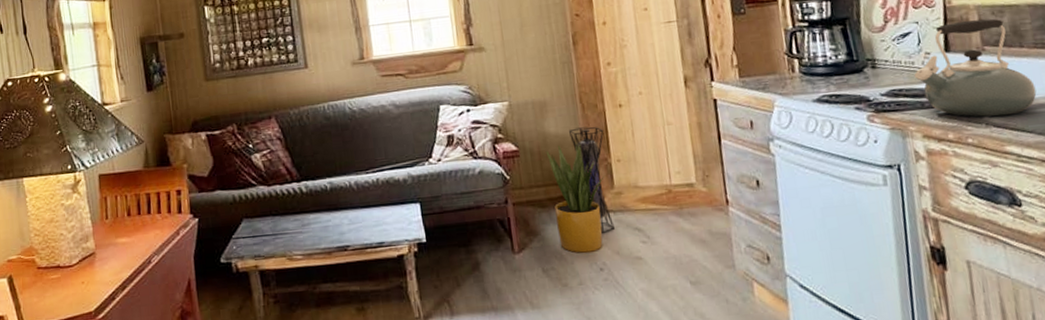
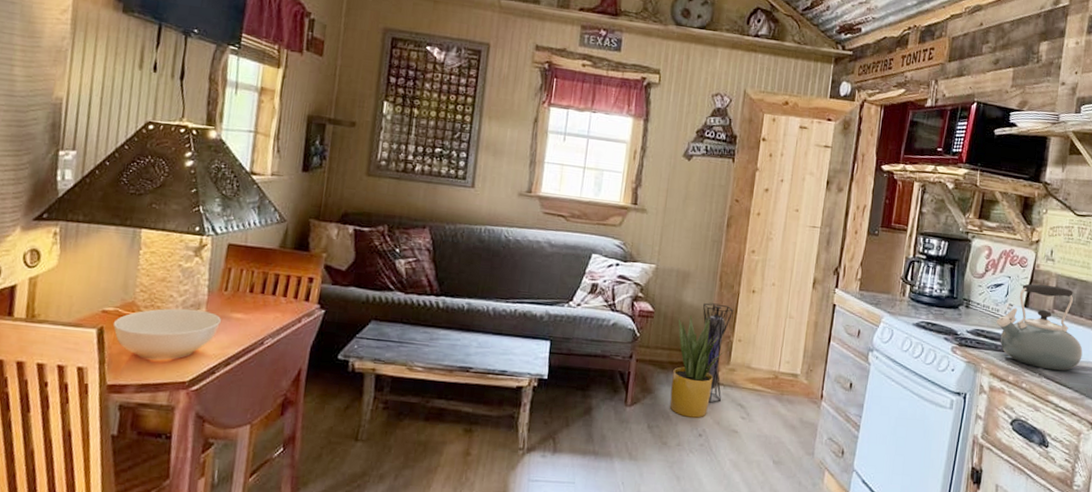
bowl: none [19,241,110,298] -> present [112,308,222,361]

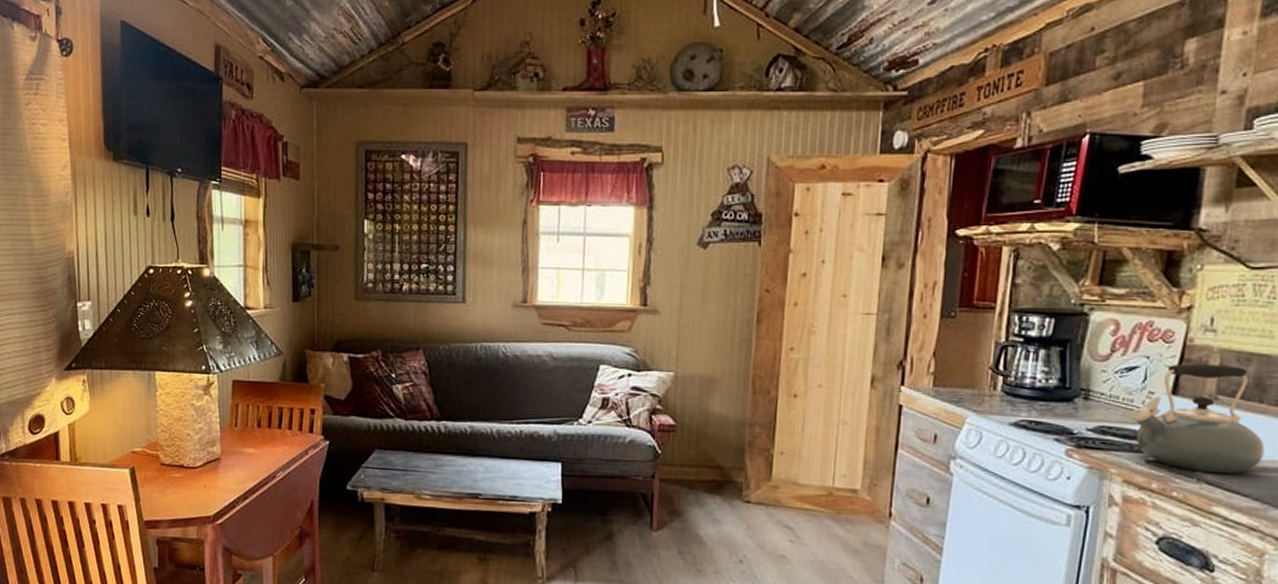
bowl: present [112,308,222,361] -> none [142,446,236,497]
planter: present [669,315,725,418] -> none [702,427,764,543]
lantern: present [703,303,734,403] -> none [734,412,772,525]

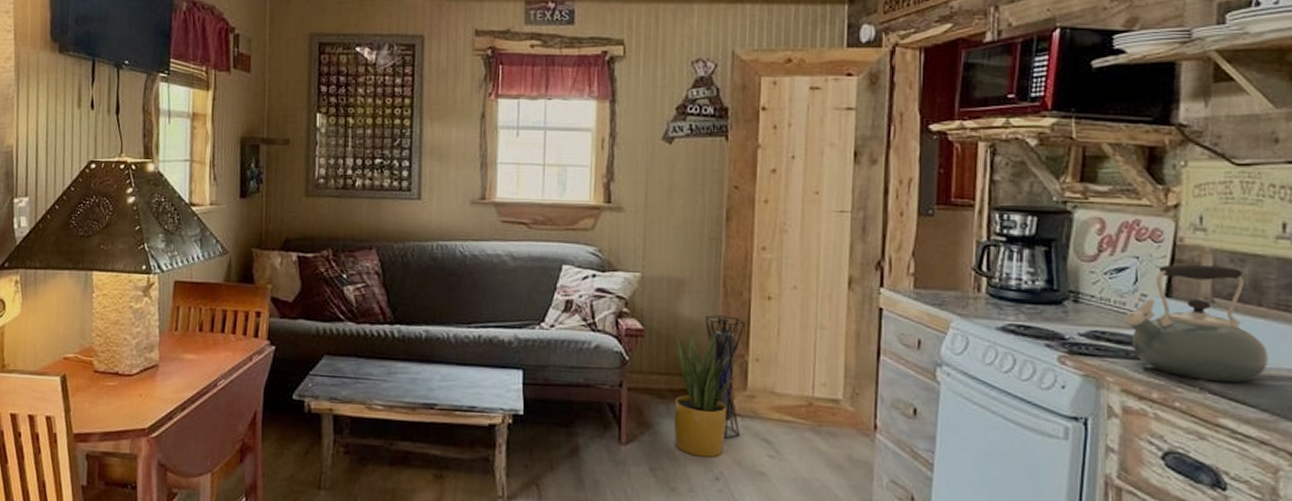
planter: none [702,427,764,543] -> present [674,331,739,458]
lantern: none [734,412,772,525] -> present [705,315,746,439]

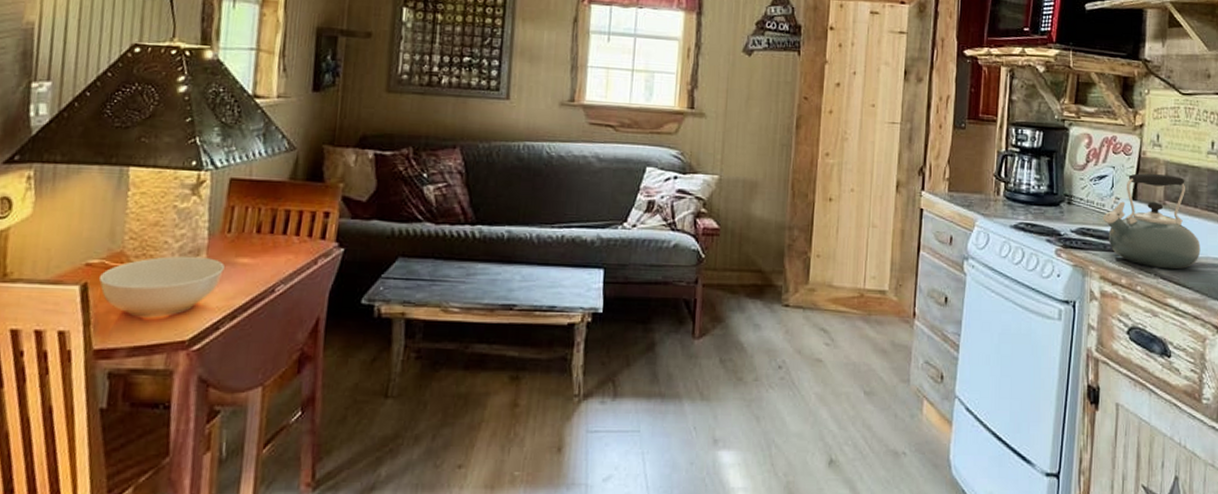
bowl: none [74,351,175,407] -> present [98,255,226,318]
planter: present [674,331,739,458] -> none [743,230,802,348]
lantern: present [705,315,746,439] -> none [775,215,810,329]

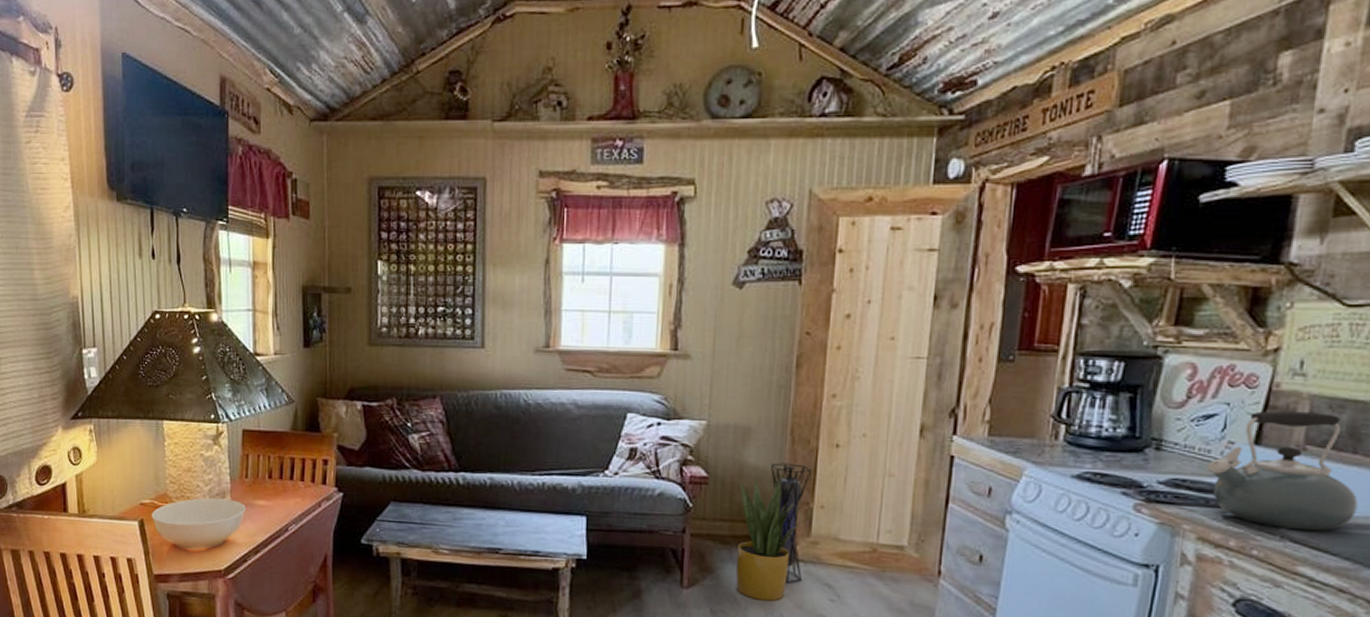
planter: none [743,230,802,348] -> present [736,479,803,601]
lantern: none [775,215,810,329] -> present [771,463,812,583]

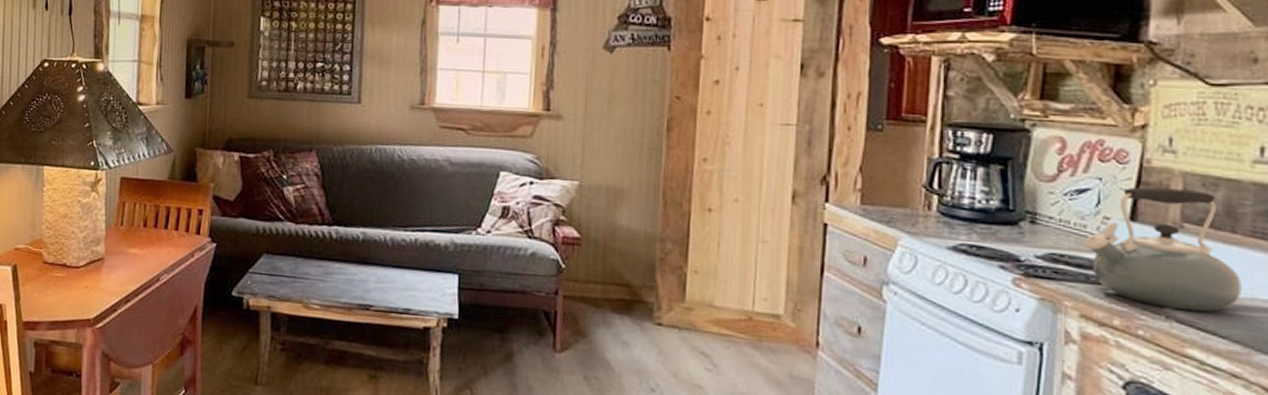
bowl: present [151,497,247,550] -> none [24,244,120,298]
planter: present [736,479,803,601] -> none [609,242,677,369]
lantern: present [771,463,812,583] -> none [644,225,685,351]

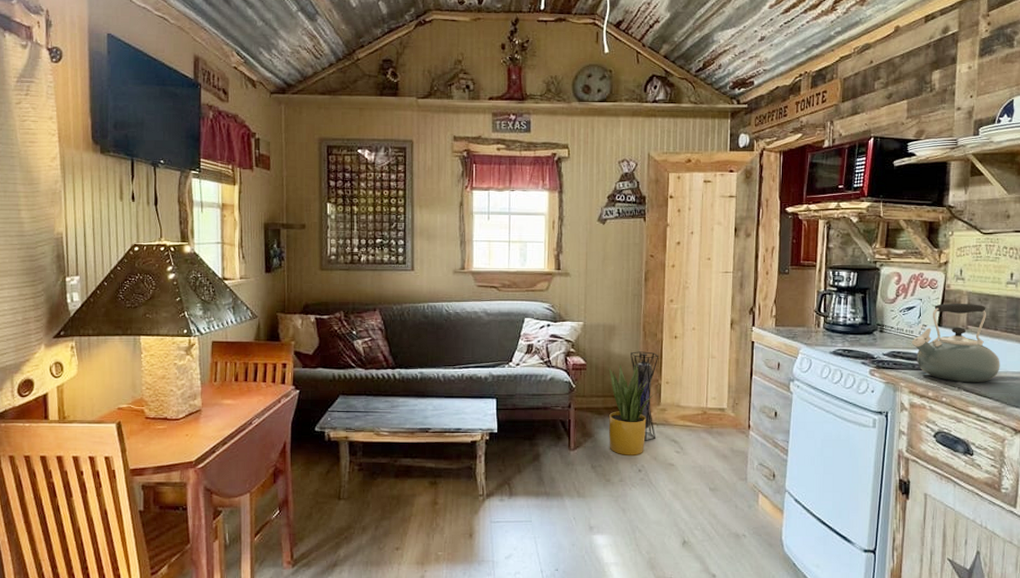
planter: none [609,242,677,369] -> present [608,363,655,455]
lantern: none [644,225,685,351] -> present [631,351,659,441]

